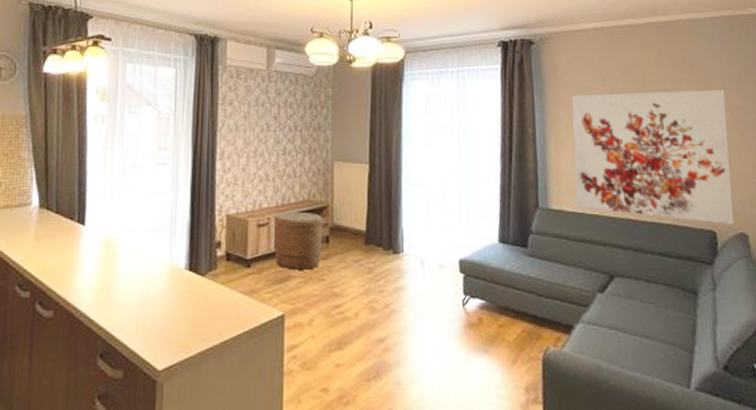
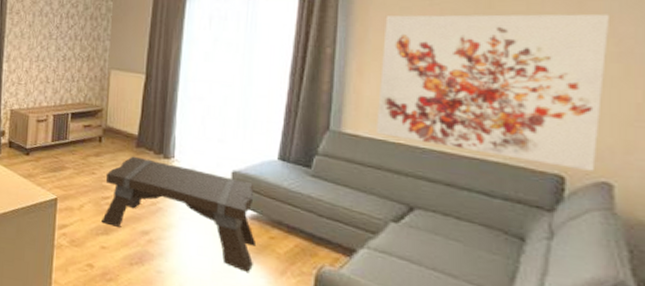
basket: present [273,212,324,270] -> none [51,111,98,164]
coffee table: none [334,255,488,367] -> present [101,156,257,272]

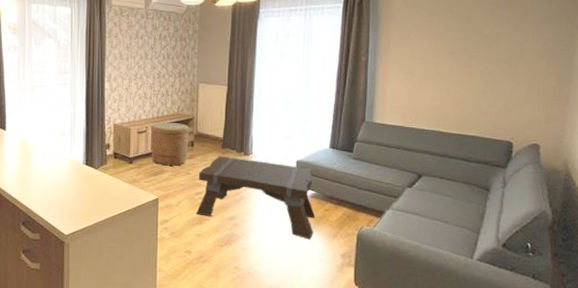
basket: none [51,111,98,164] -> present [150,123,190,166]
wall art: present [375,13,611,171] -> none [396,24,539,137]

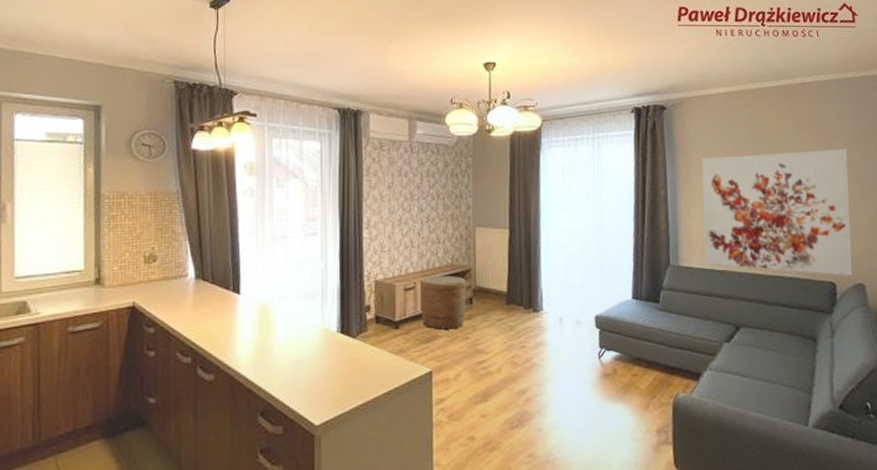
coffee table: present [196,156,316,239] -> none [479,314,623,413]
wall art: none [396,24,539,137] -> present [701,148,853,276]

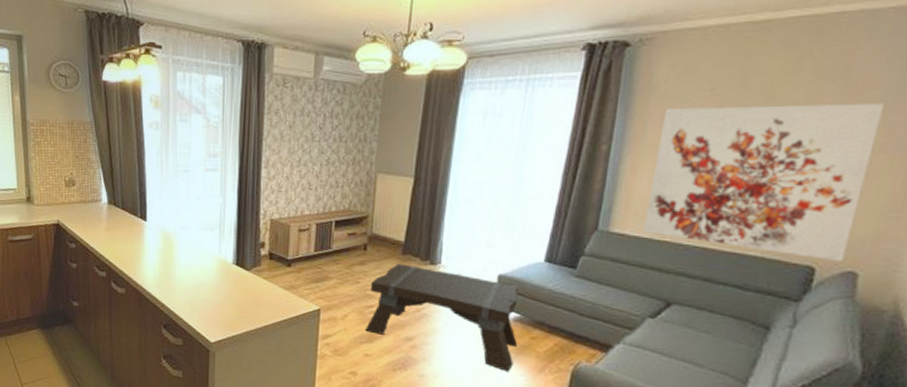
basket: present [419,276,467,330] -> none [313,219,363,273]
coffee table: none [479,314,623,413] -> present [365,263,518,372]

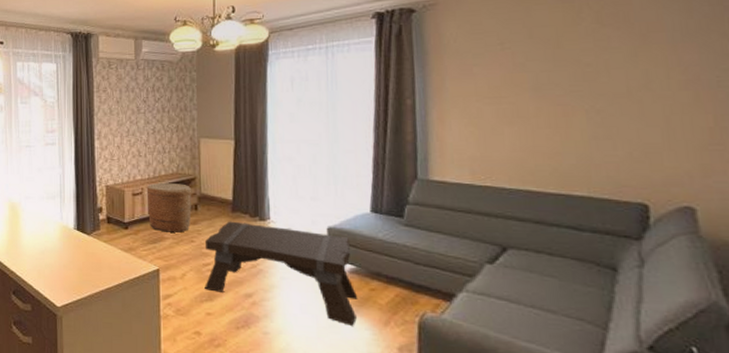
basket: none [313,219,363,273] -> present [146,183,192,233]
wall art: present [642,102,886,262] -> none [460,44,677,197]

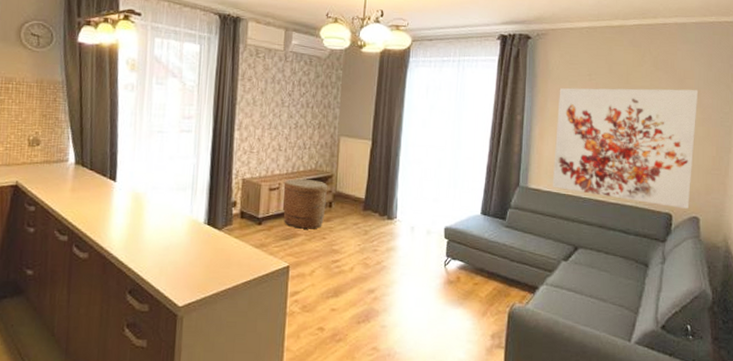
coffee table: present [204,221,358,326] -> none [332,219,464,317]
wall art: none [460,44,677,197] -> present [552,87,699,209]

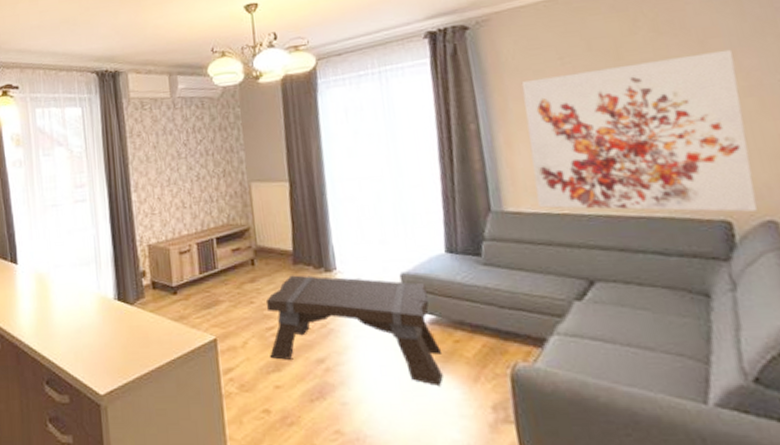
basket: present [283,179,328,229] -> none [194,236,248,294]
coffee table: none [332,219,464,317] -> present [266,275,443,386]

